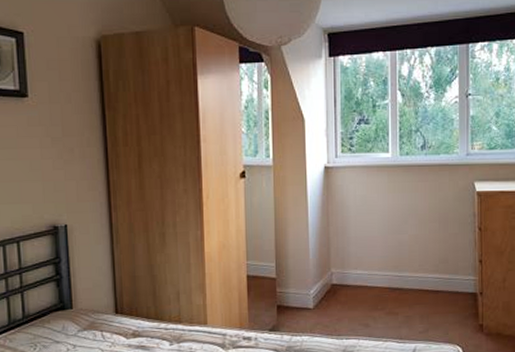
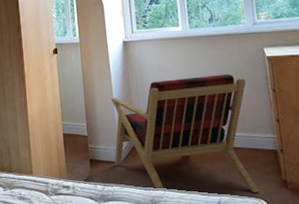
armchair: none [305,209,456,340] -> present [111,74,260,193]

